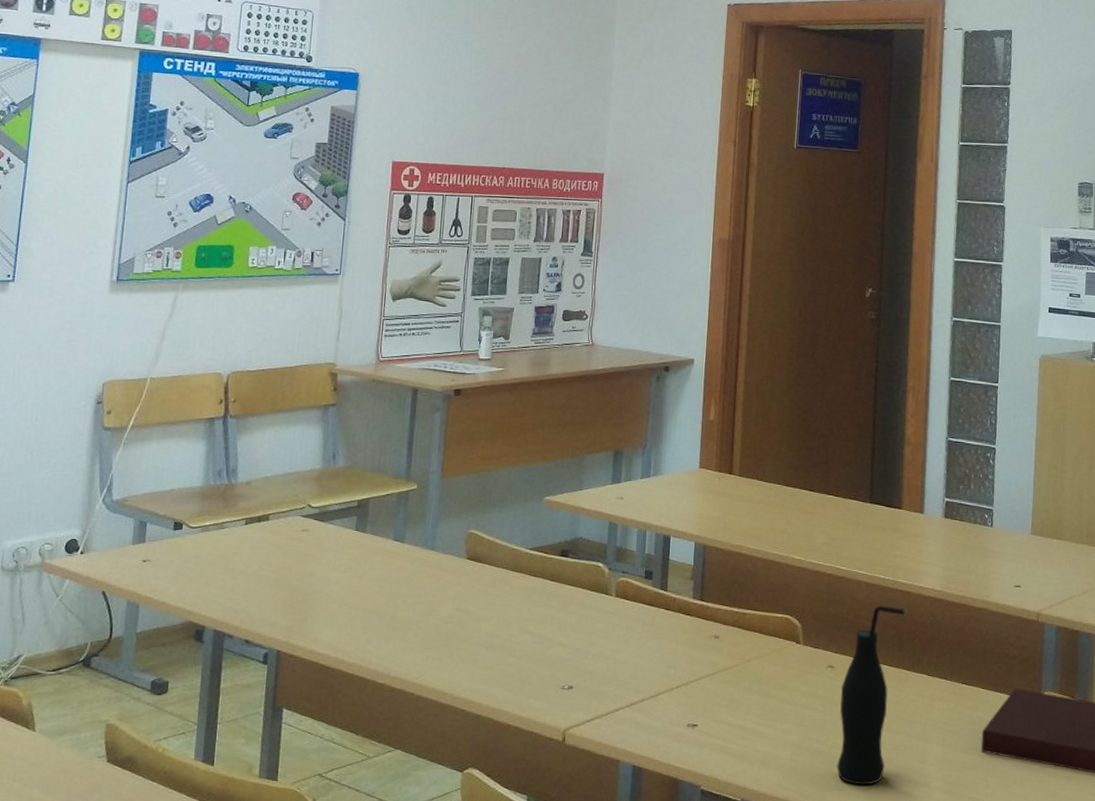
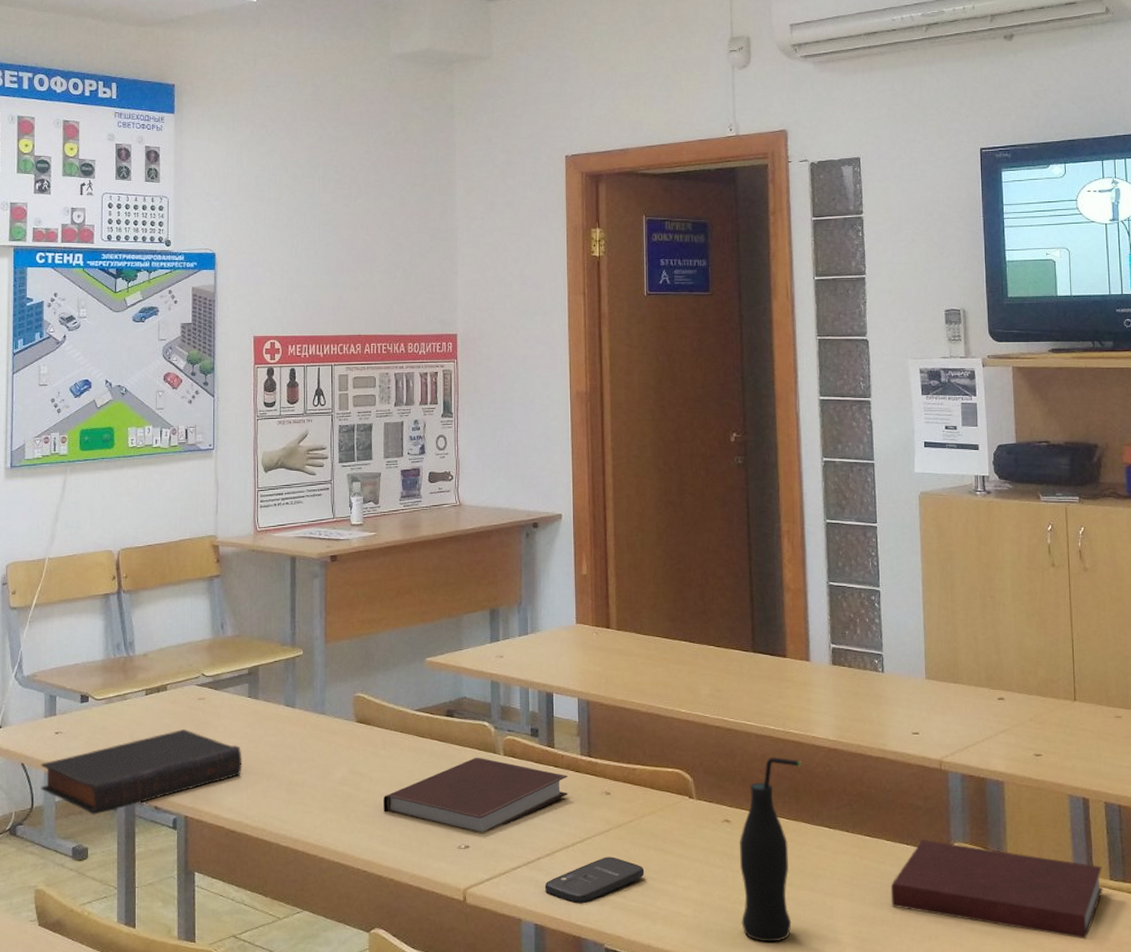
book: none [121,561,344,648] -> present [40,729,242,815]
notebook: none [488,597,679,673] -> present [383,757,569,832]
smartphone: none [645,700,747,746] -> present [544,857,645,904]

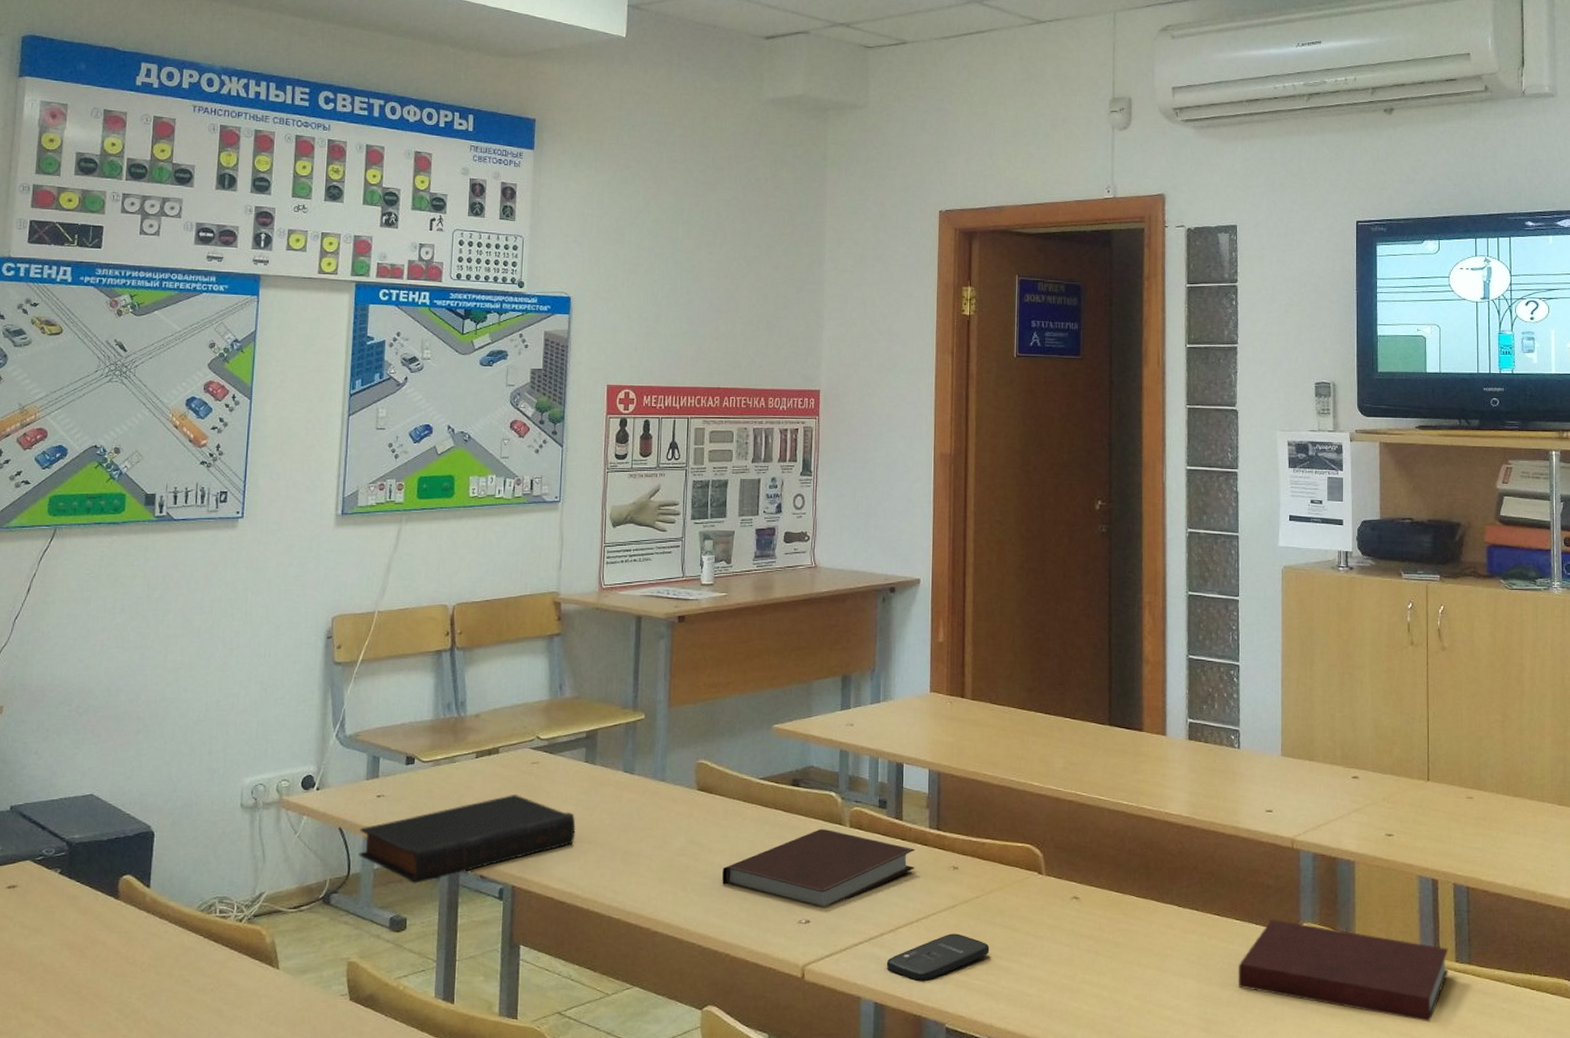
bottle: present [739,757,801,942] -> none [1086,833,1153,1023]

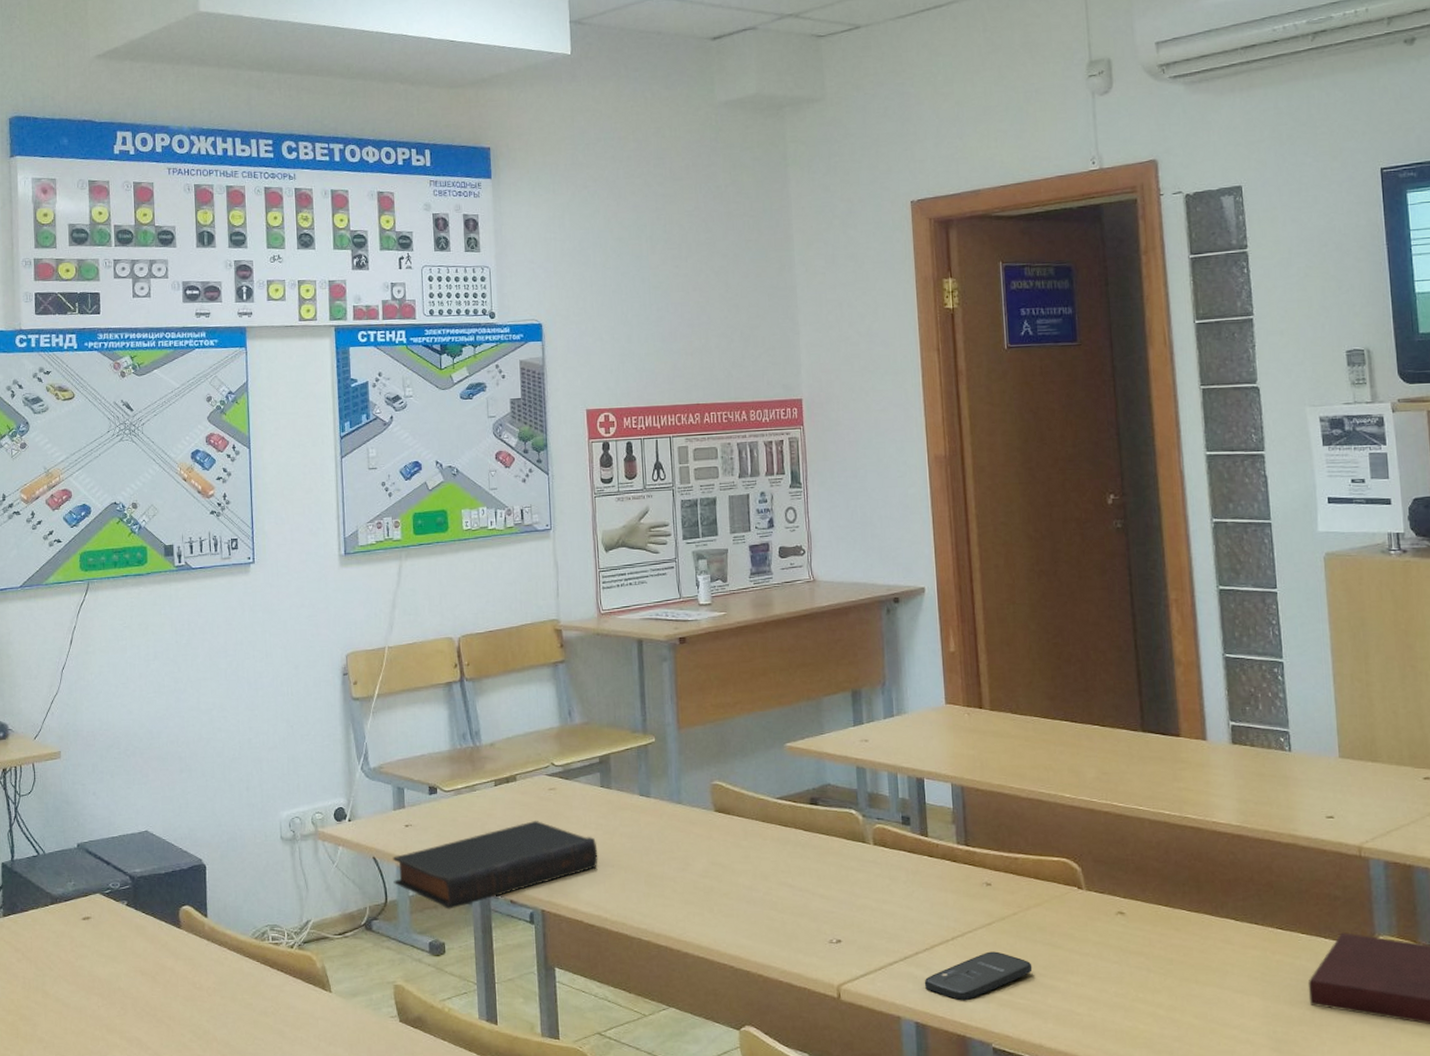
notebook: present [722,828,916,906] -> none [747,847,946,926]

